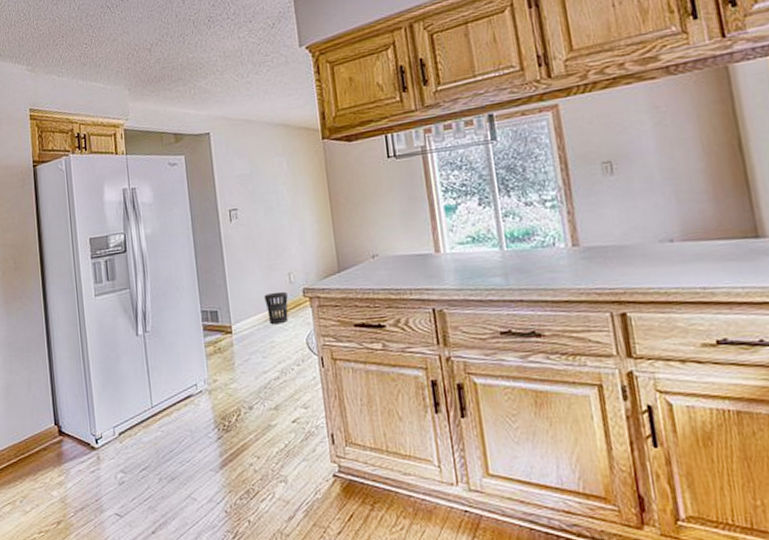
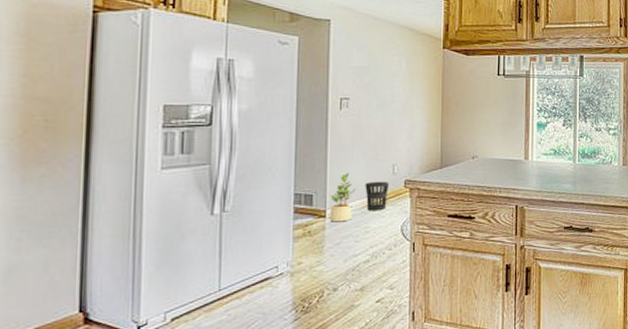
potted plant: none [233,286,257,338] -> present [329,173,356,222]

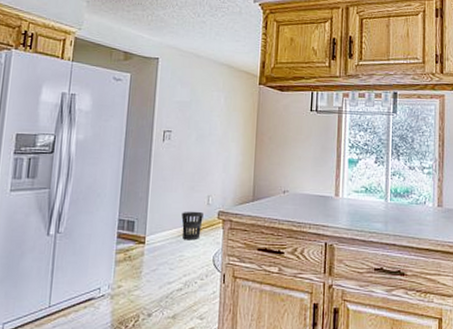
potted plant: present [329,173,356,222] -> none [148,202,173,249]

